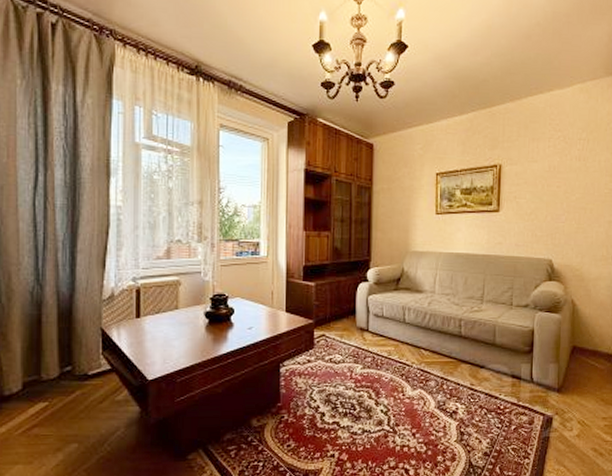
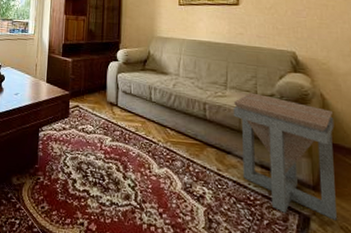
side table: none [488,304,582,417] -> present [233,92,337,220]

